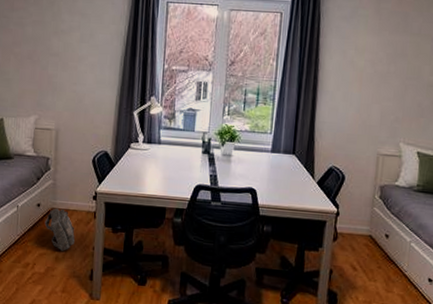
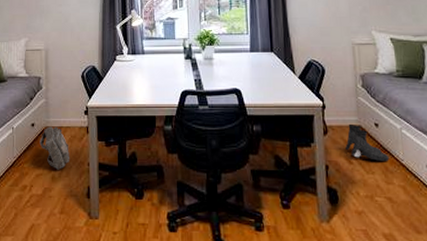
boots: none [352,232,394,271] -> present [345,123,390,161]

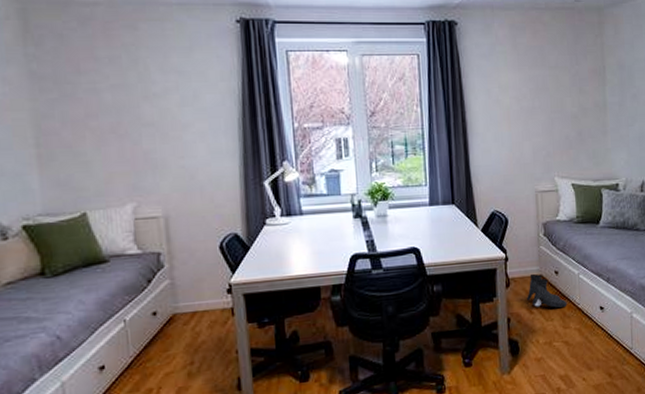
backpack: present [39,126,69,170] -> none [166,312,211,364]

